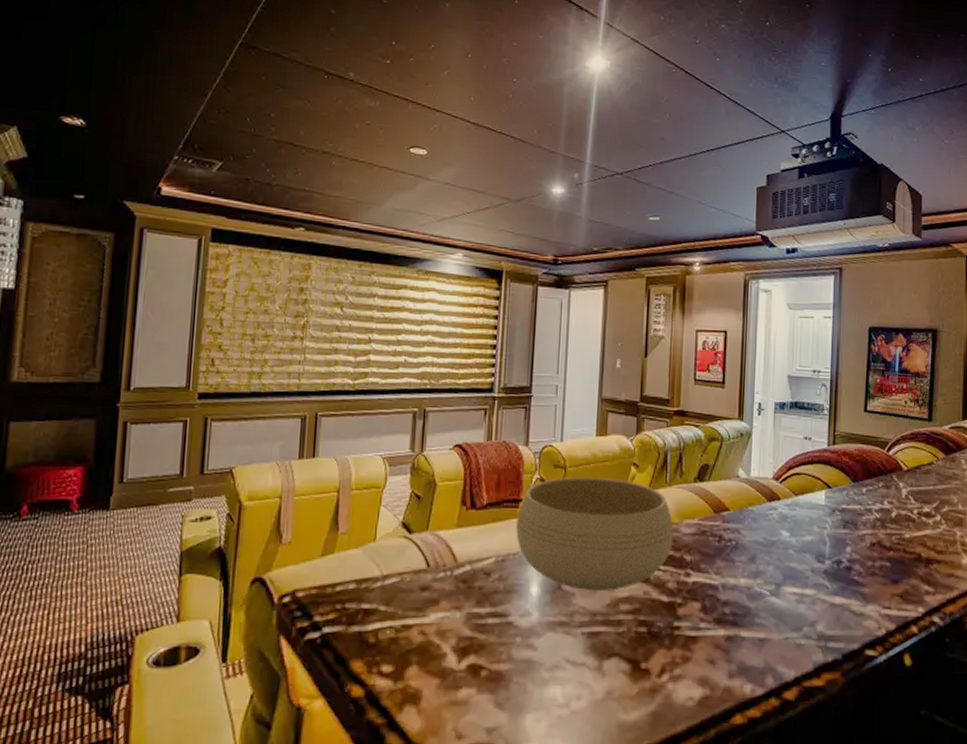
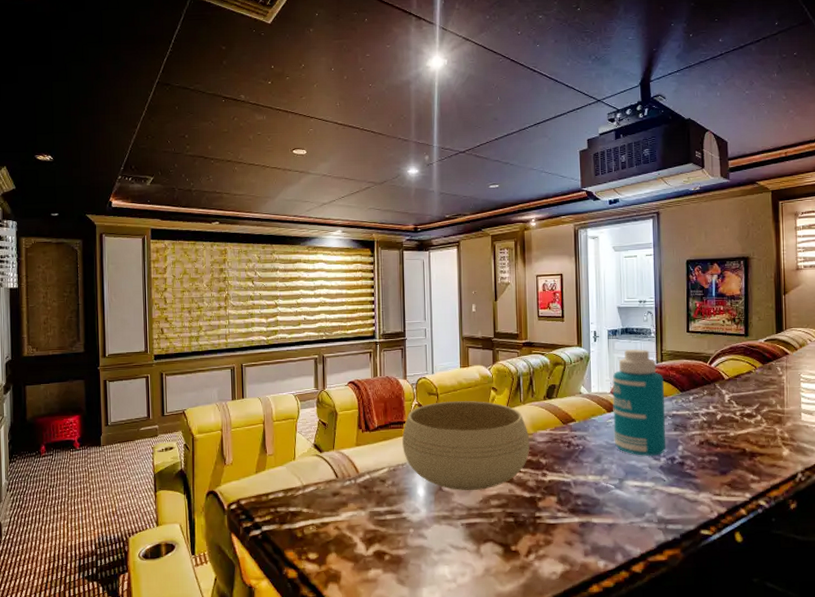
bottle: none [773,427,835,558] -> present [612,349,666,457]

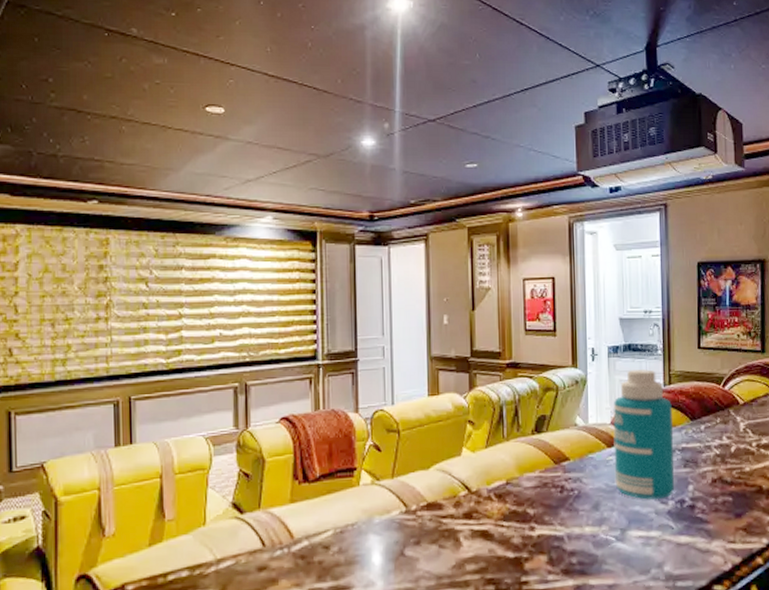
bowl: present [402,401,530,491] -> none [352,438,515,555]

